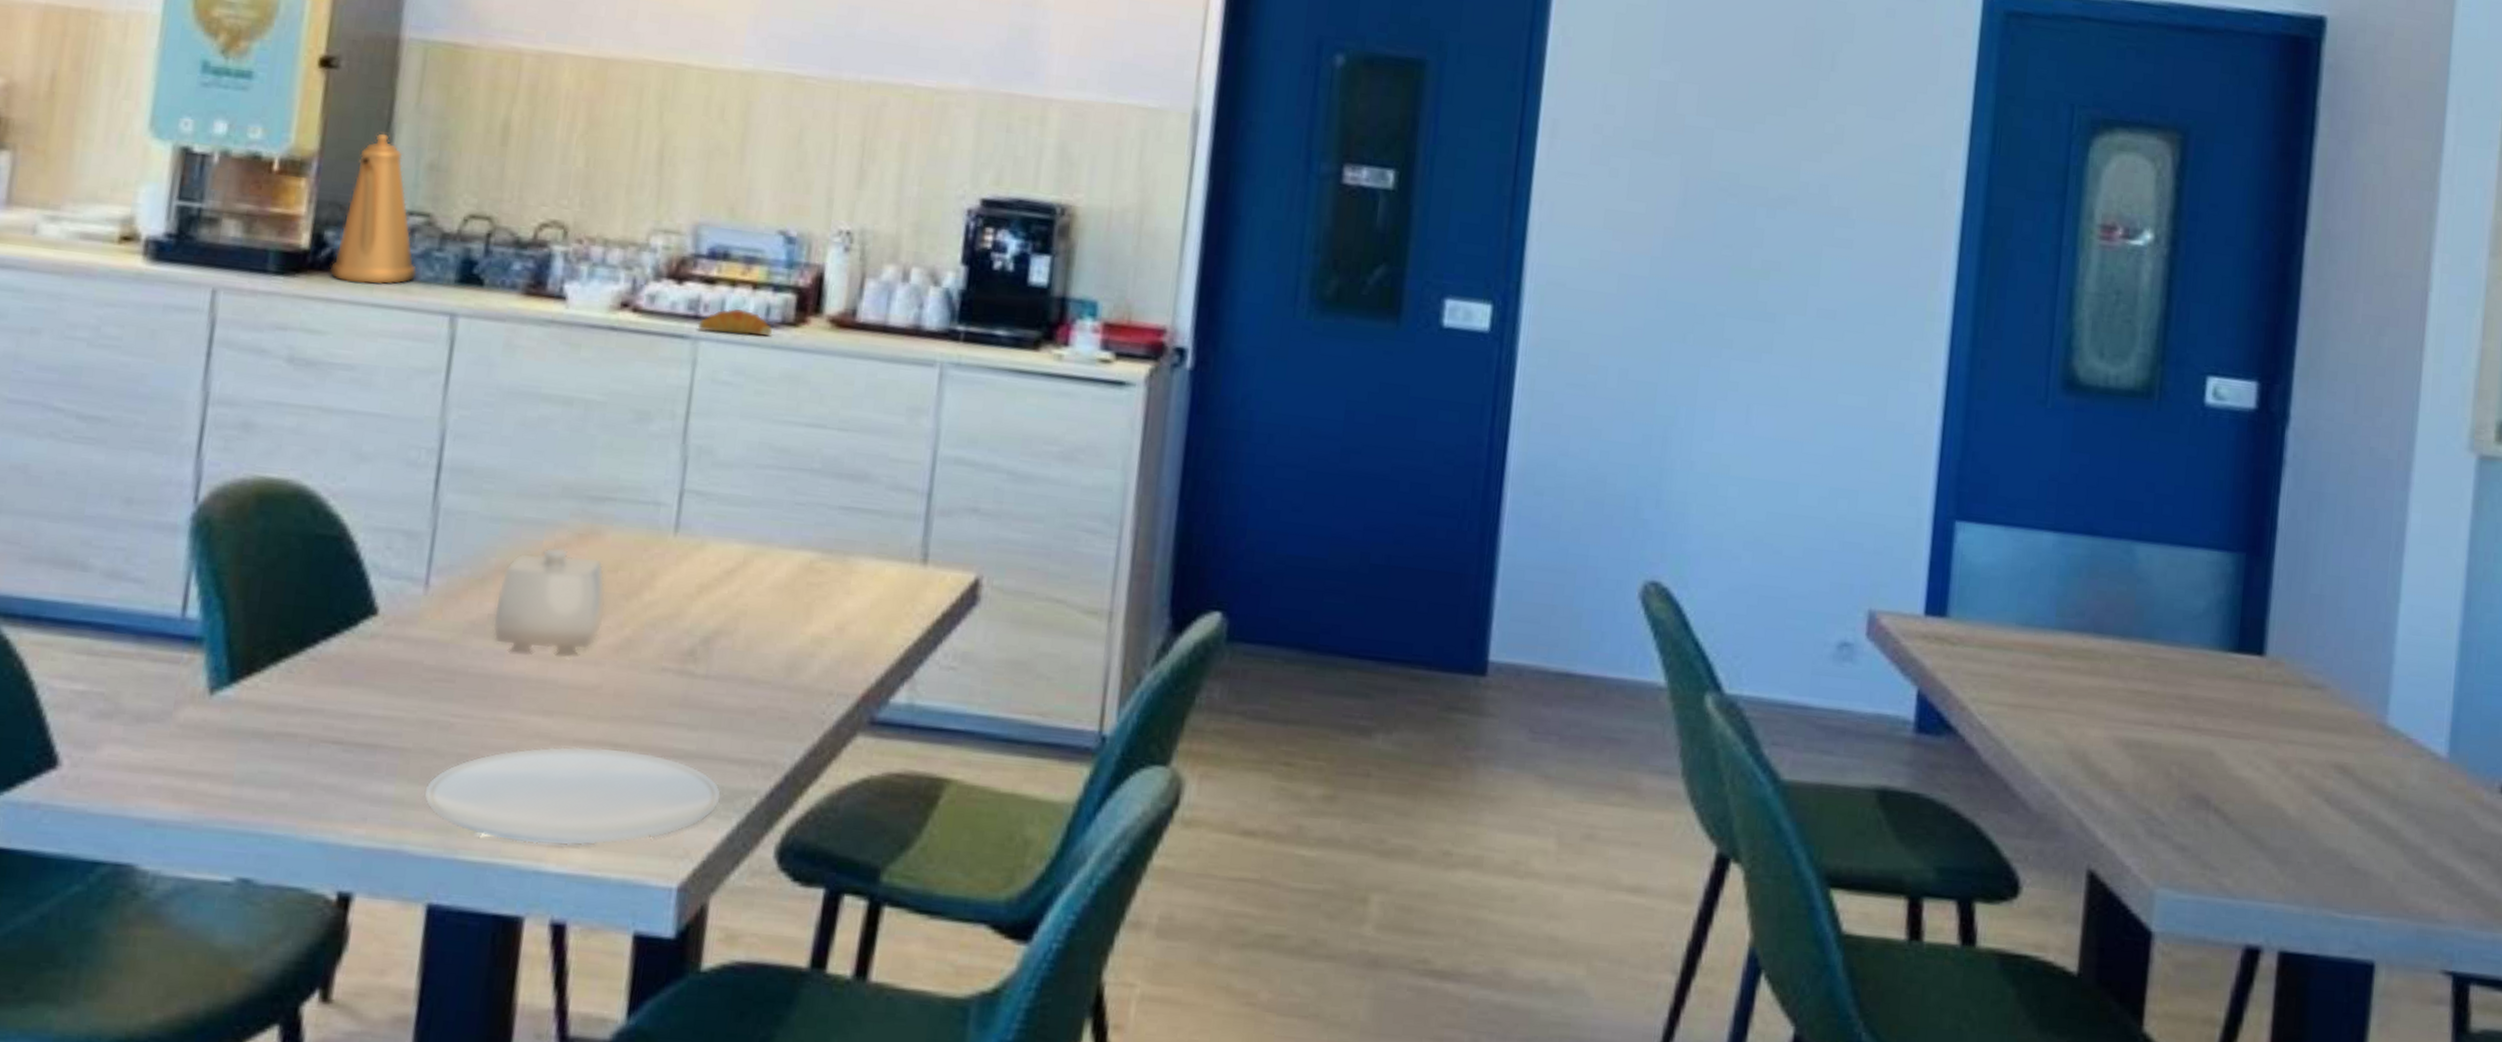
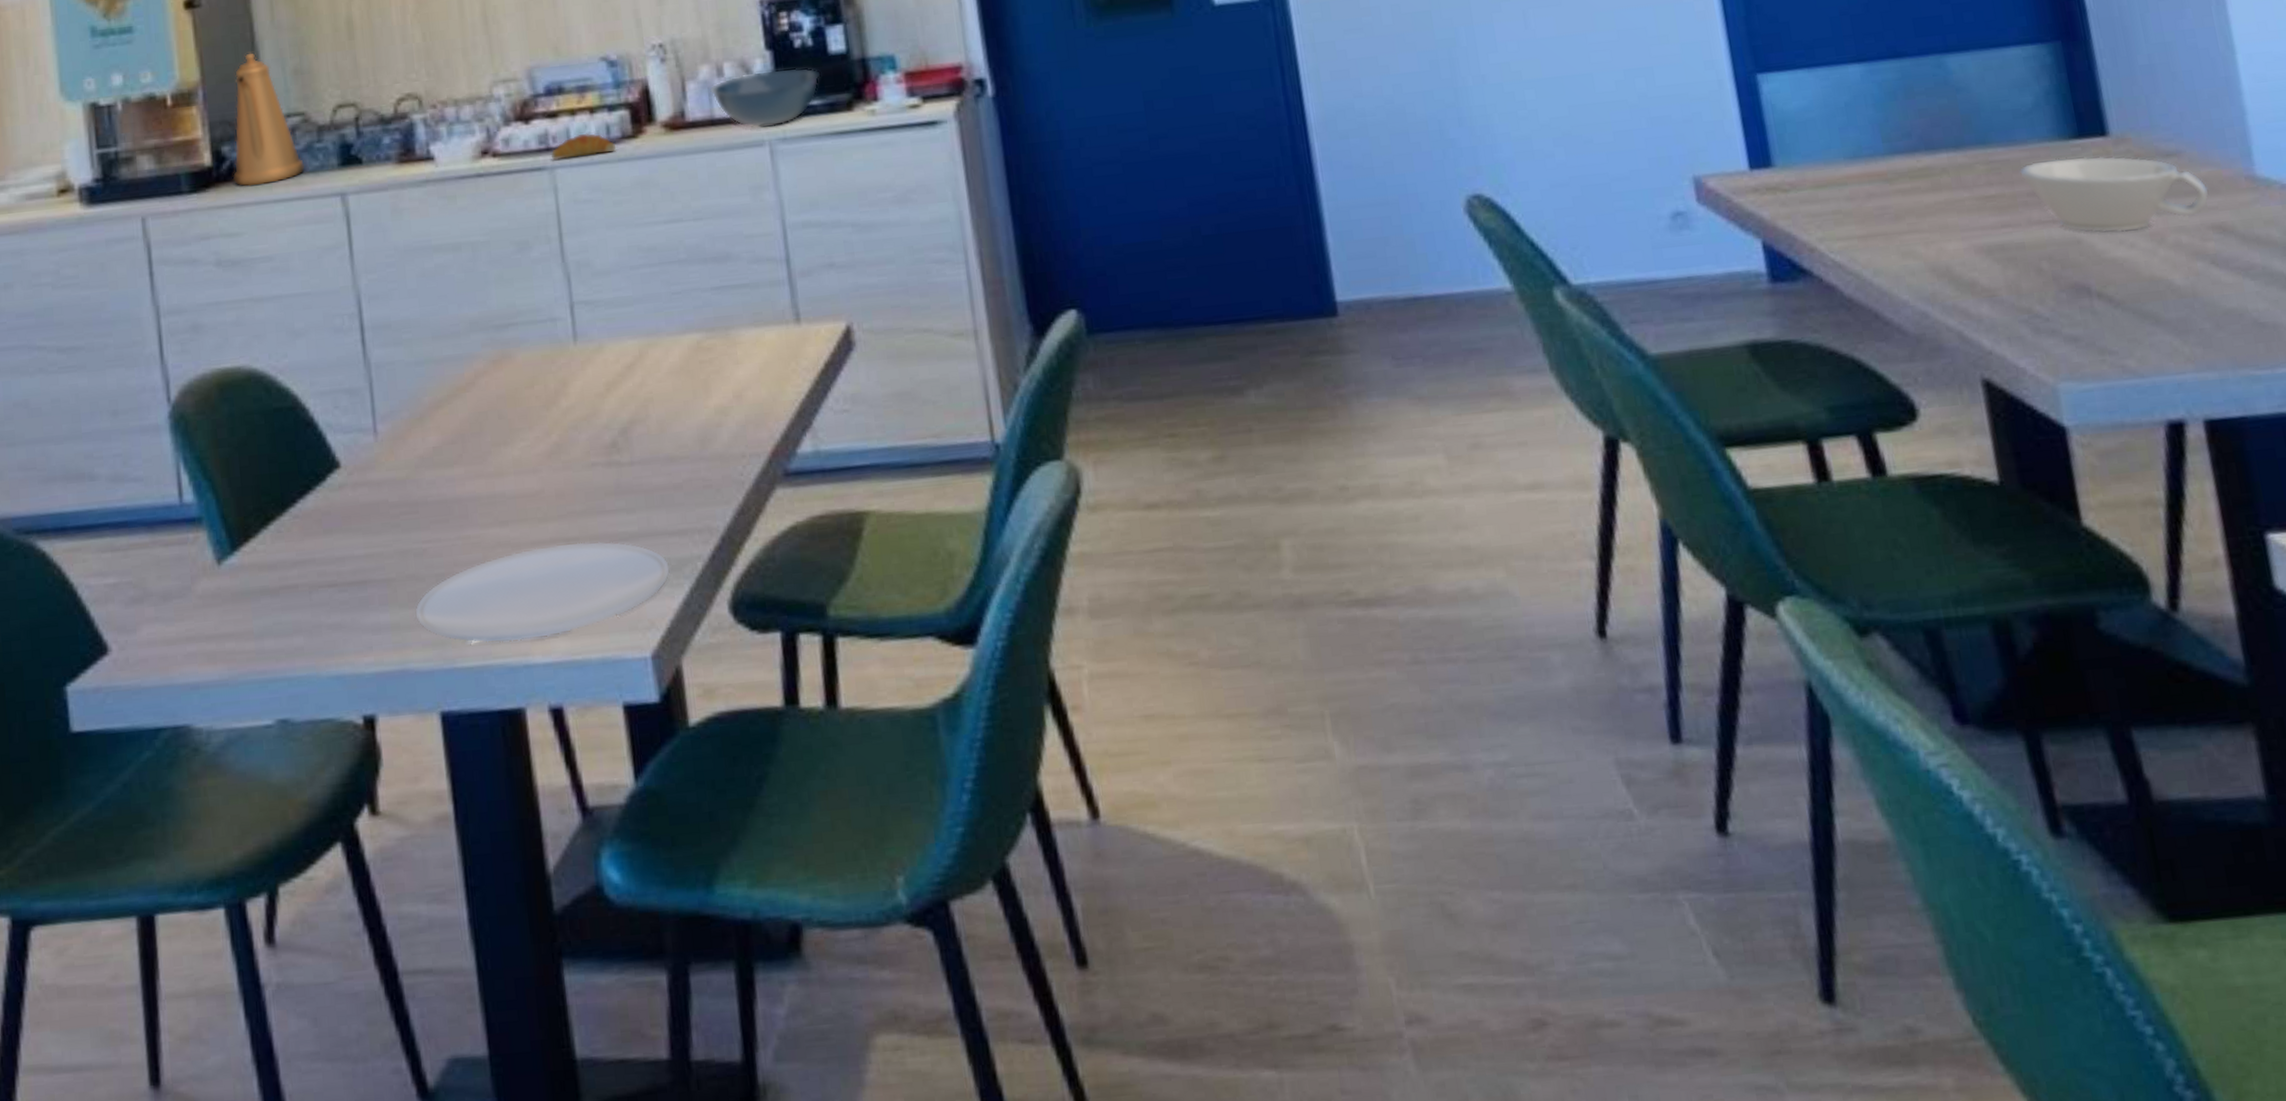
sugar bowl: present [492,547,606,656] -> none [436,376,533,477]
bowl: none [890,284,1013,349] -> present [710,67,820,128]
cup: none [2175,666,2341,755] -> present [2020,156,2210,232]

